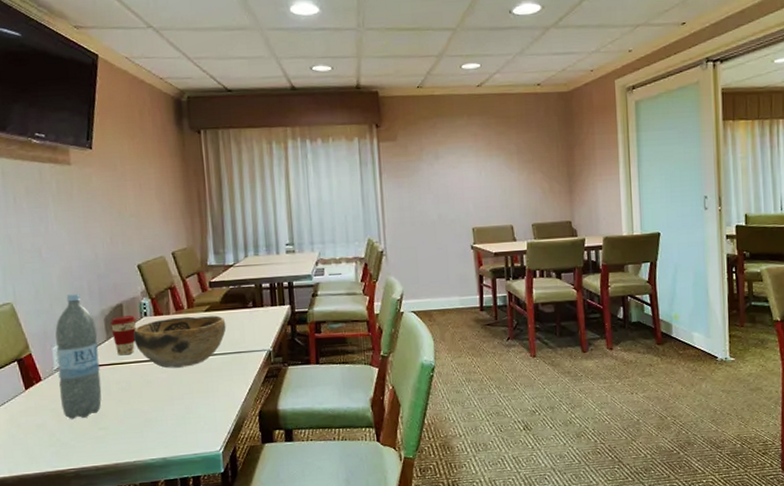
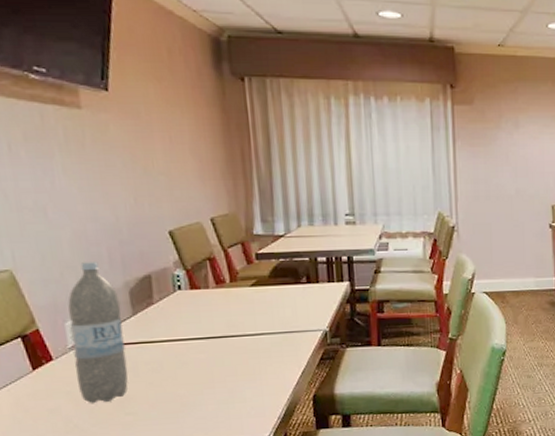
coffee cup: present [111,315,137,356] -> none [137,288,169,333]
decorative bowl: present [133,315,226,369] -> none [164,291,276,348]

